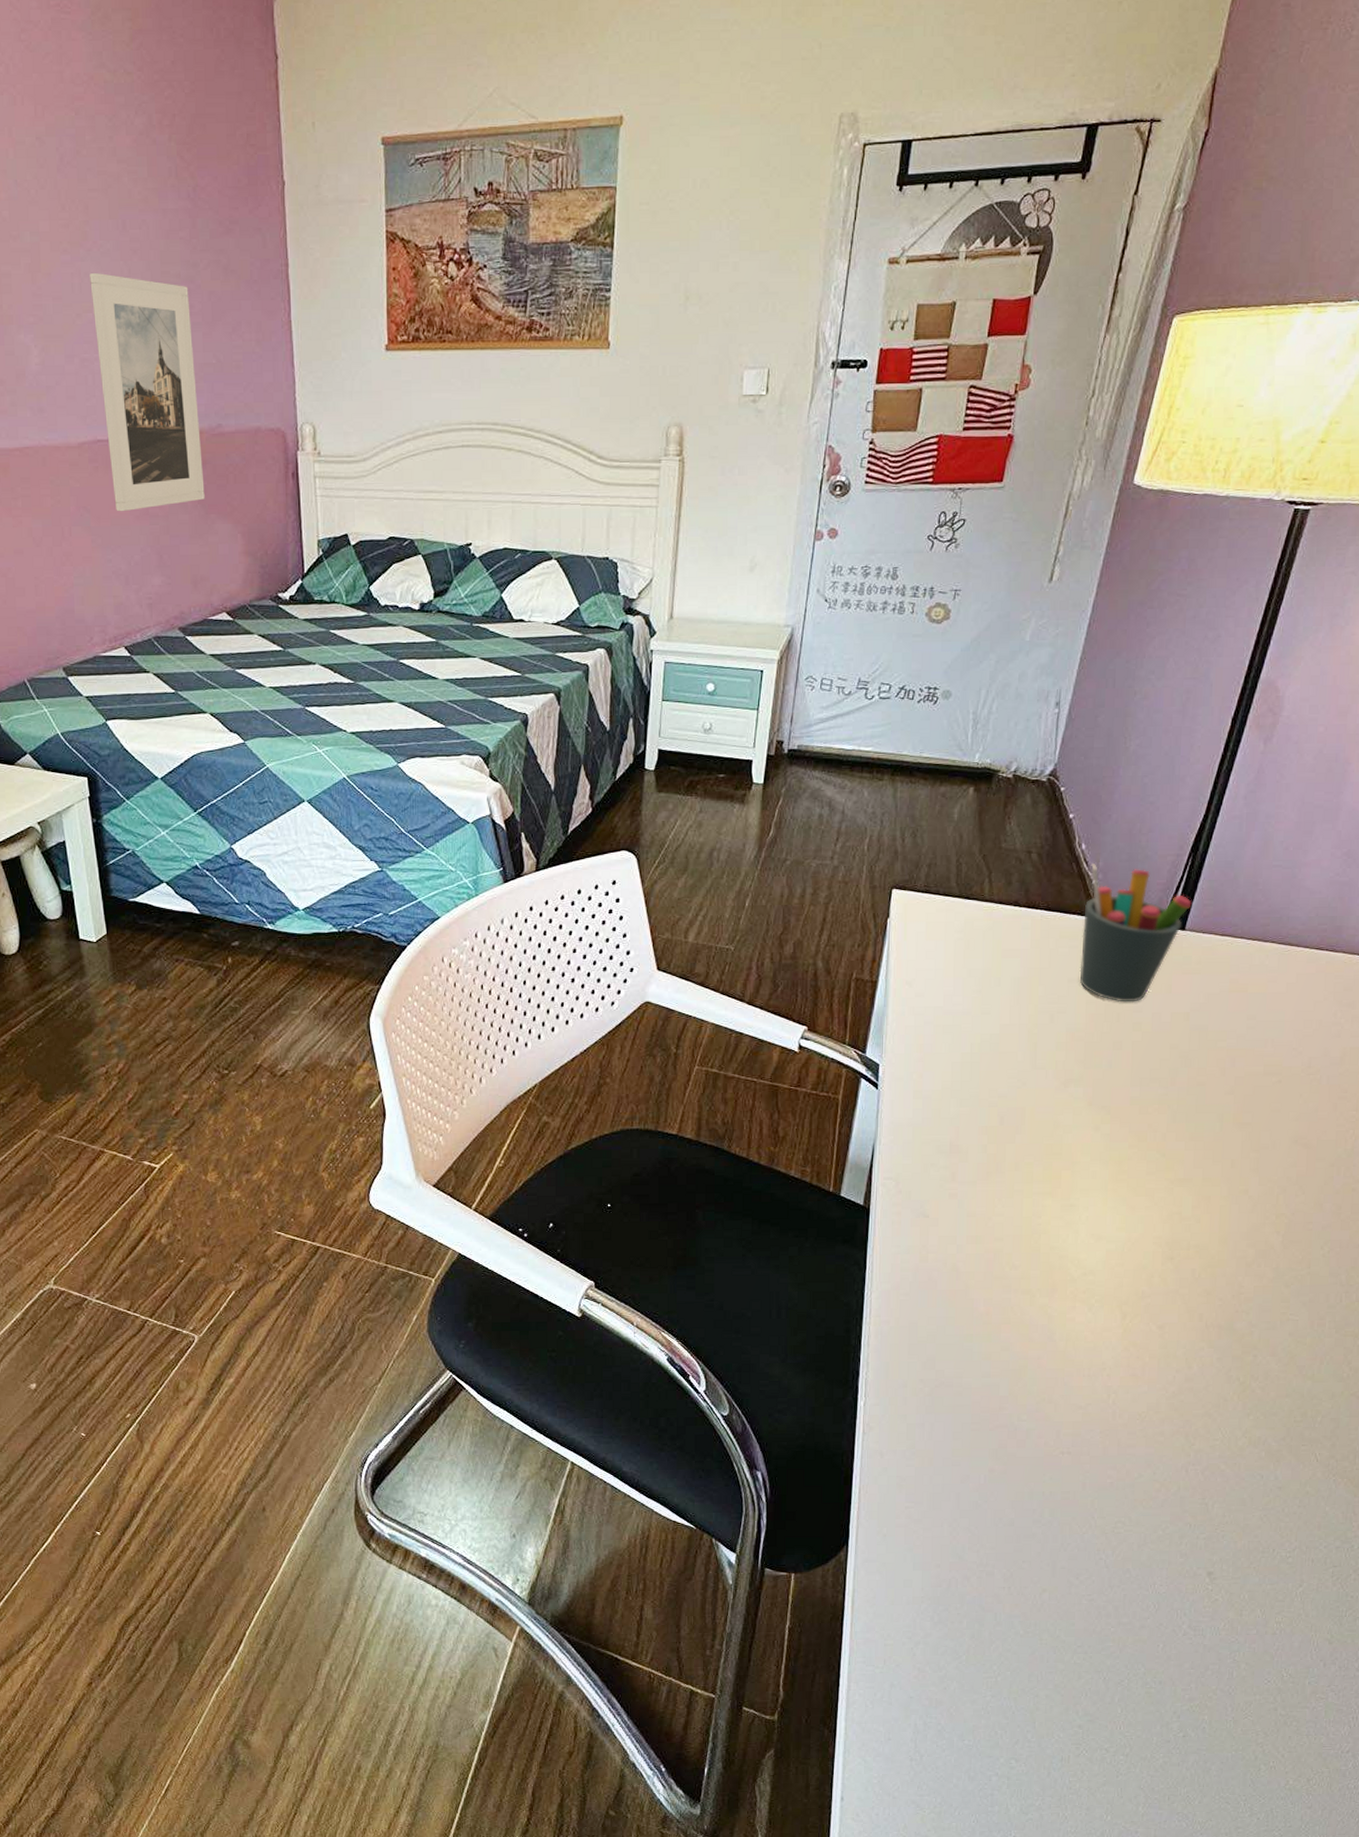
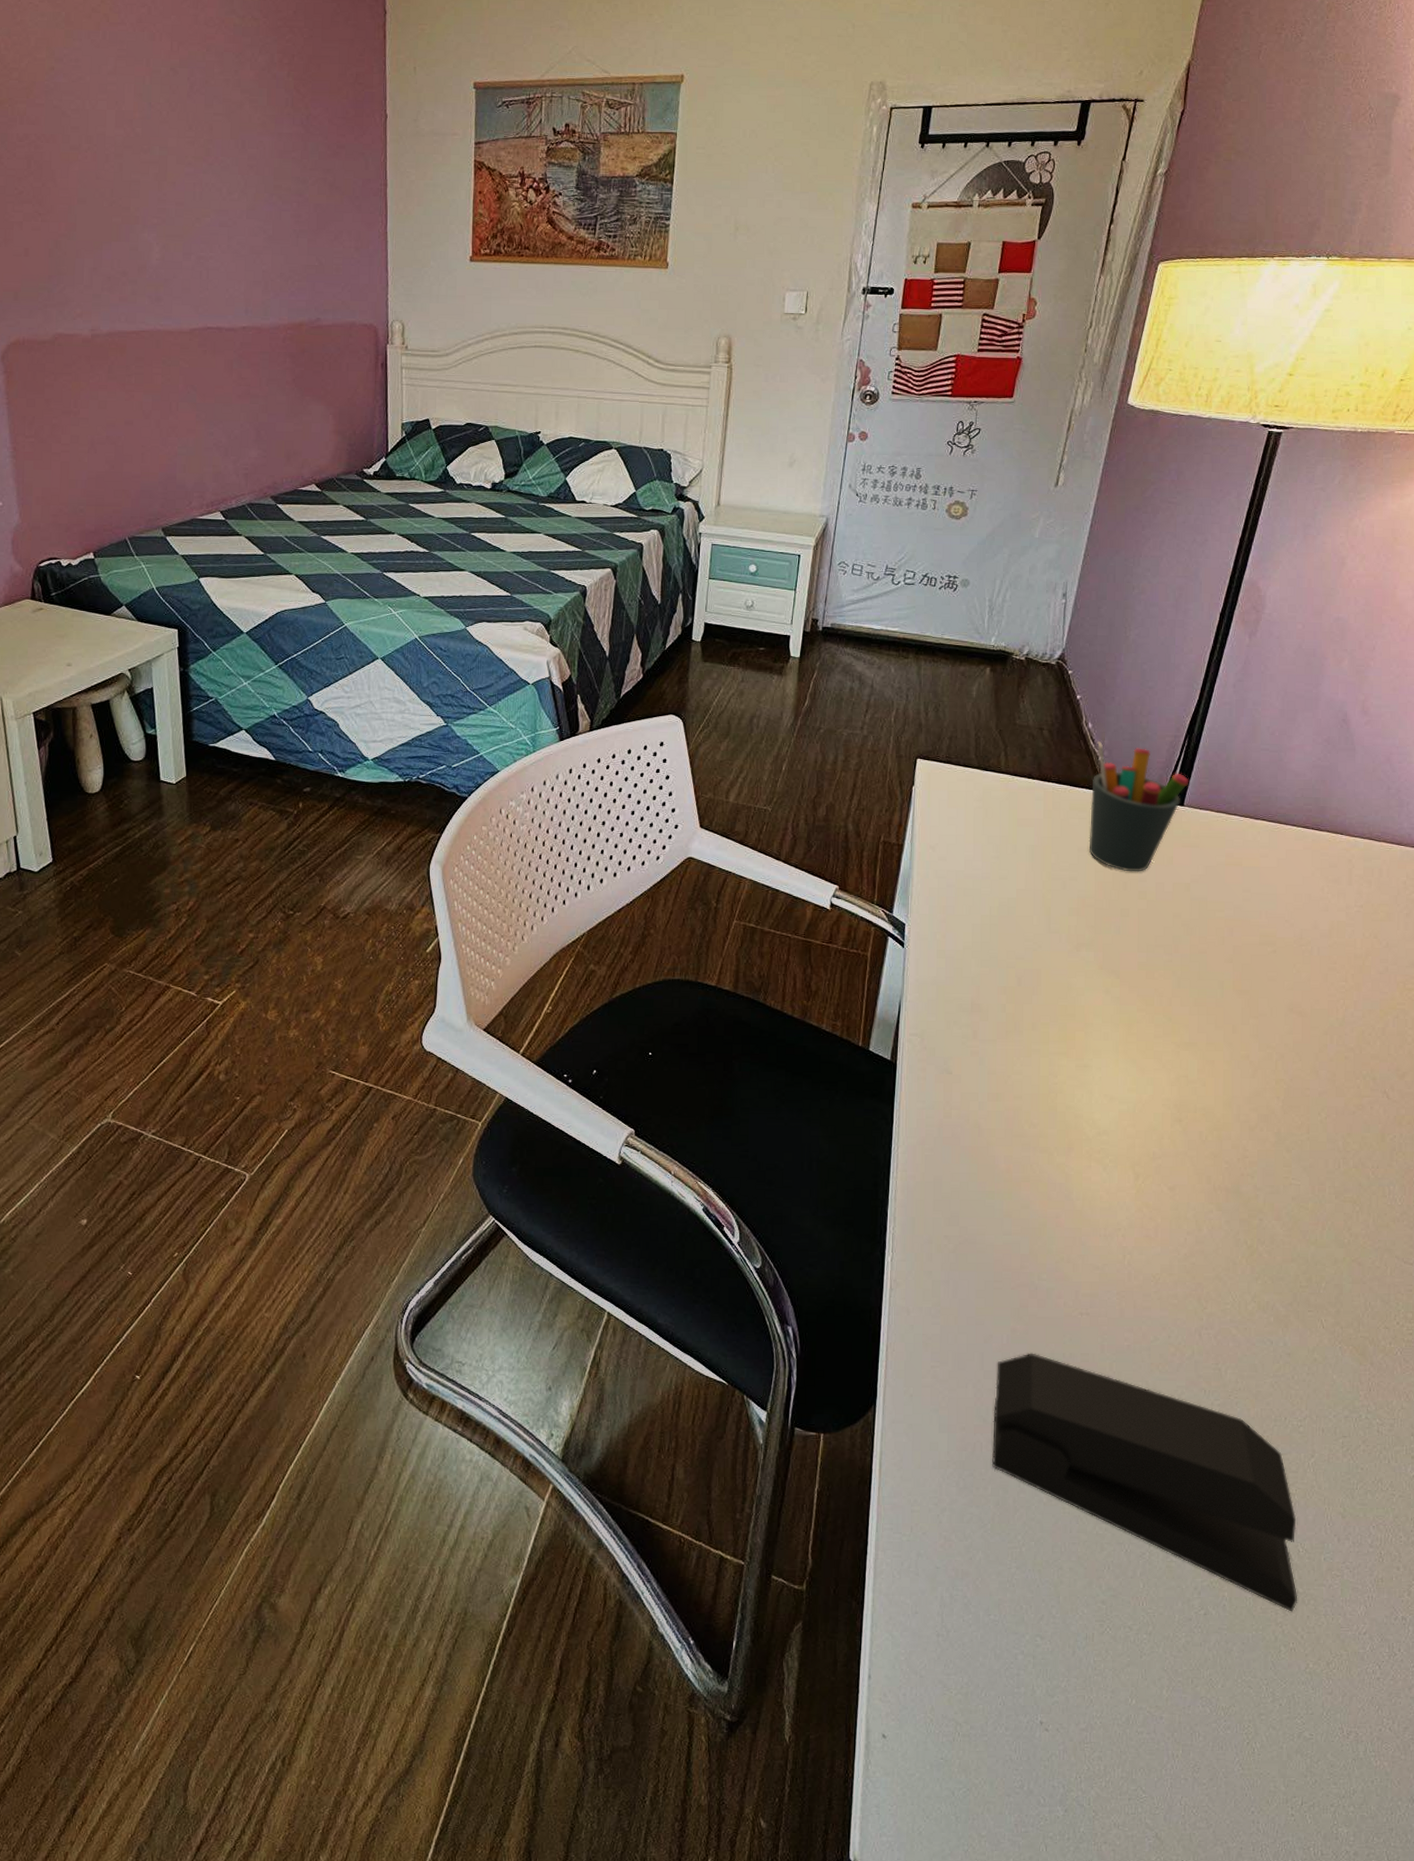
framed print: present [90,273,205,512] -> none [210,184,302,391]
stapler: none [968,1492,1282,1733] -> present [992,1353,1298,1612]

